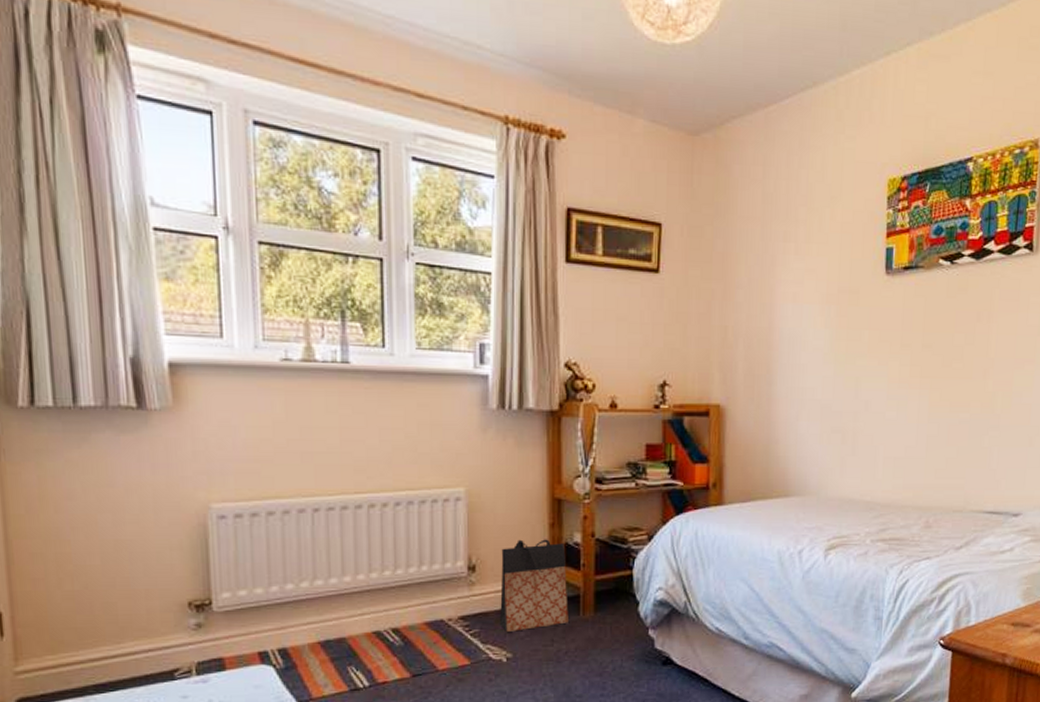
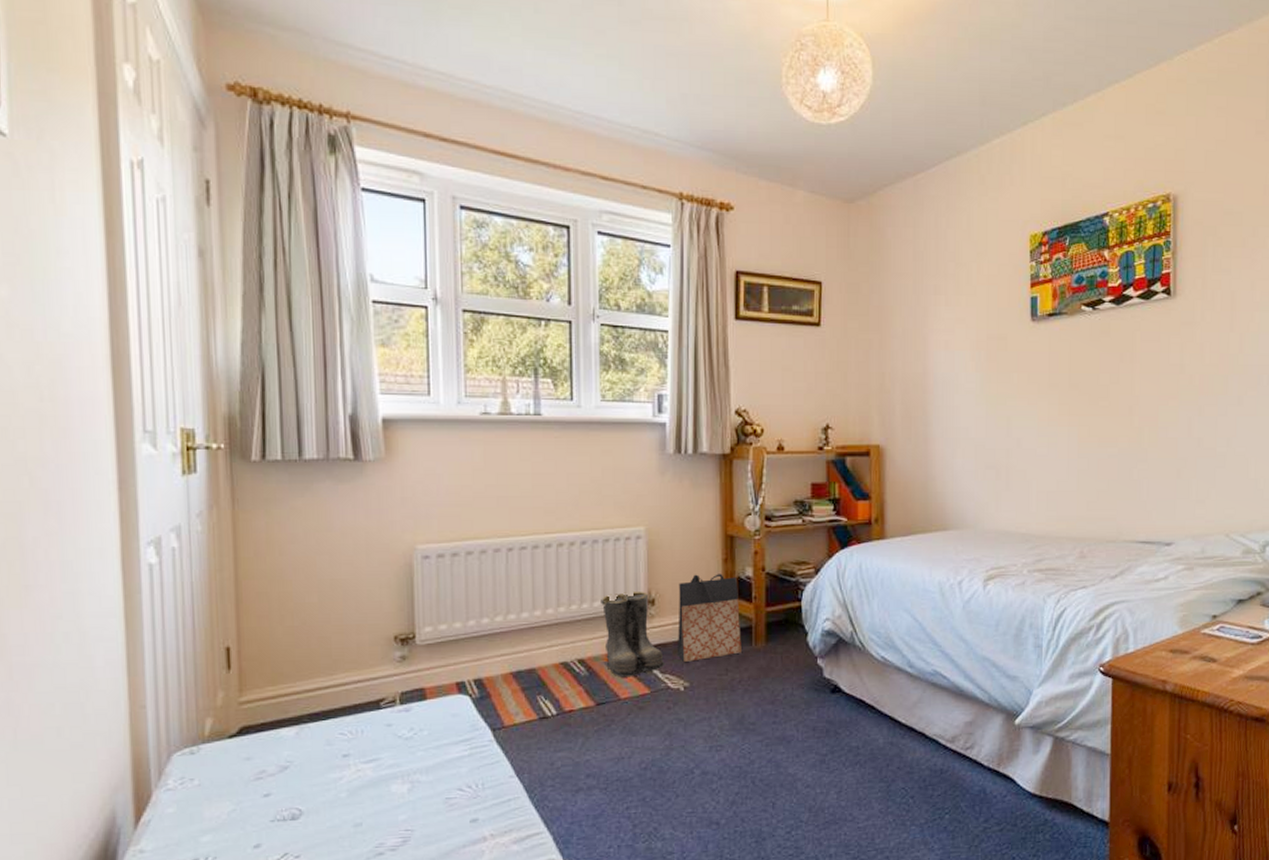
boots: none [417,556,488,648] -> present [601,590,667,678]

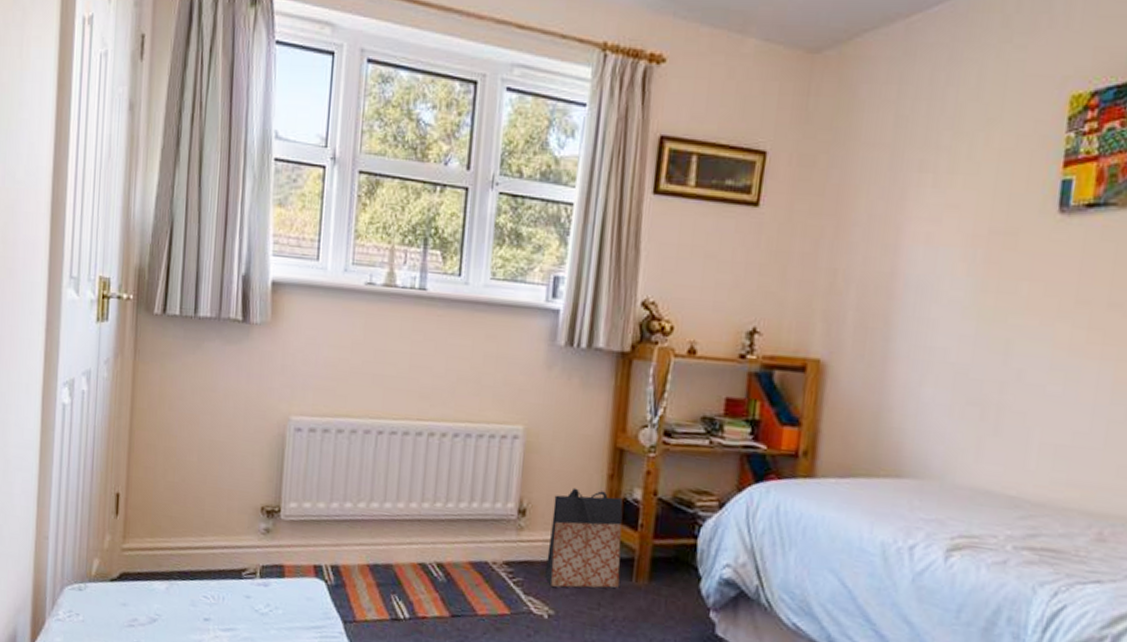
boots: present [601,590,667,678] -> none [464,496,532,593]

